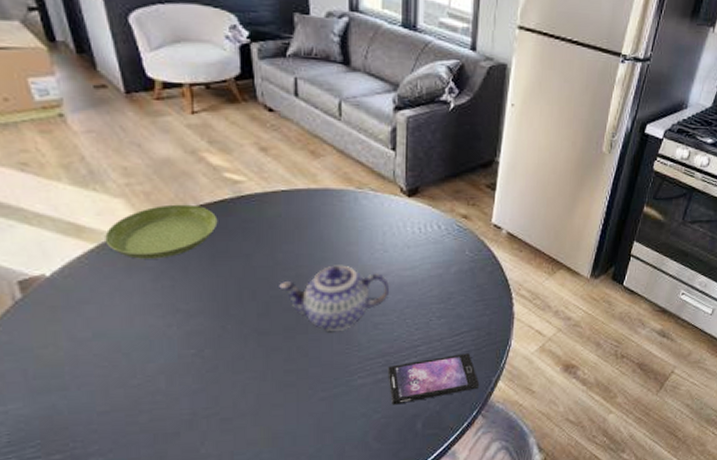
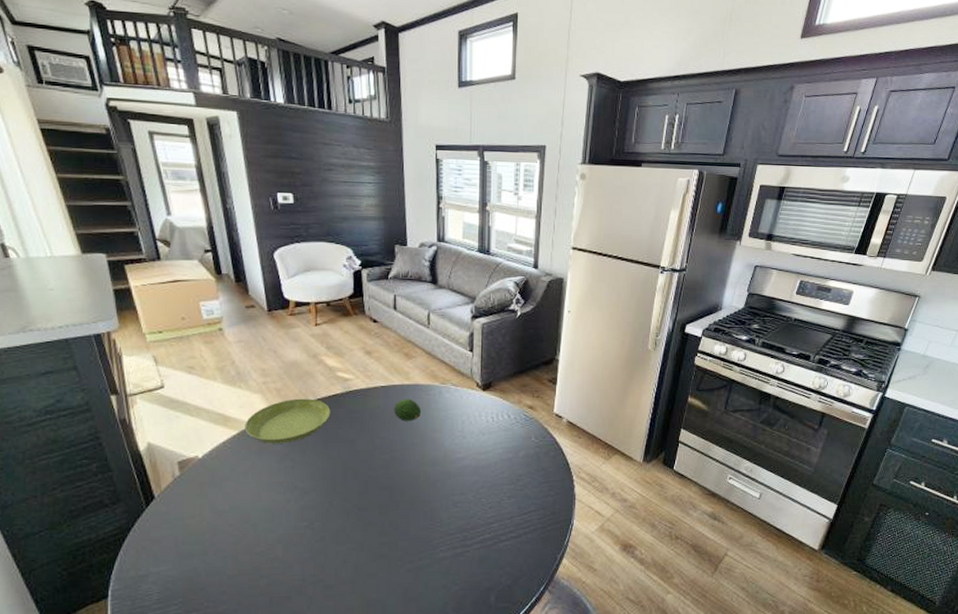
teapot: present [278,265,390,331] -> none [375,449,468,508]
fruit: none [298,206,333,233] -> present [393,399,422,421]
smartphone: present [387,353,480,405] -> none [465,531,546,578]

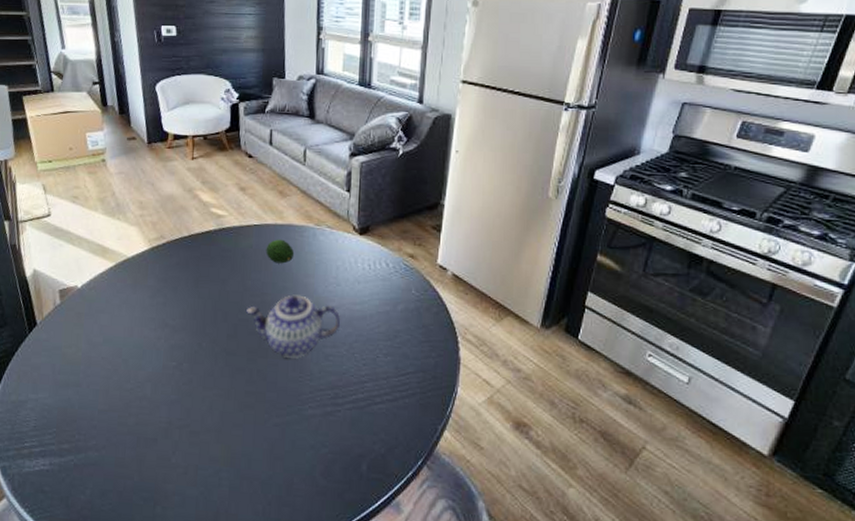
saucer: present [244,398,331,444] -> none [121,233,203,279]
teapot: none [375,449,468,508] -> present [245,295,341,359]

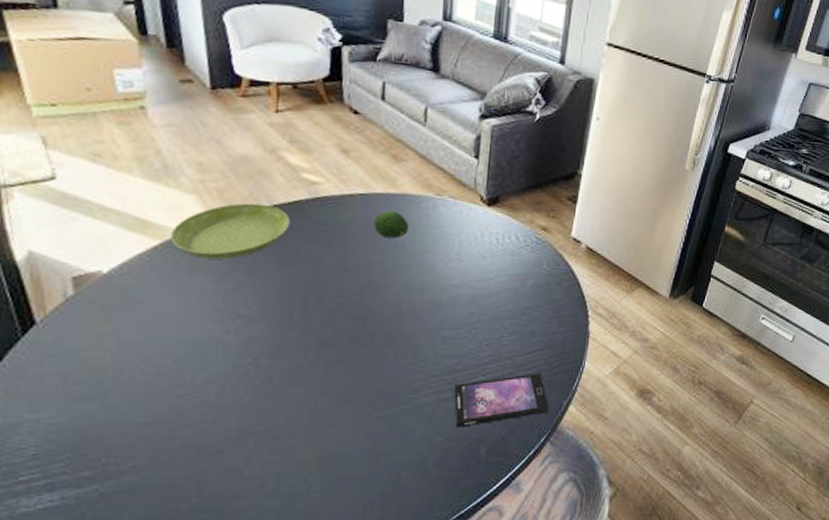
saucer: none [121,233,203,279] -> present [170,203,291,259]
teapot: present [245,295,341,359] -> none [345,273,463,344]
smartphone: none [336,395,425,442] -> present [453,373,550,428]

